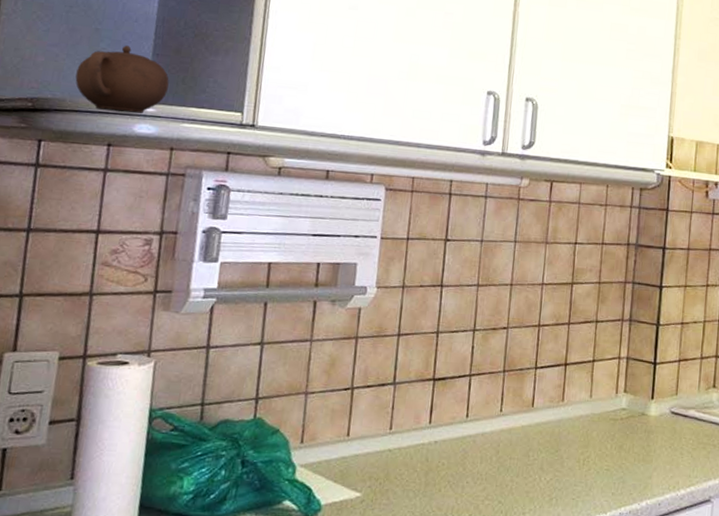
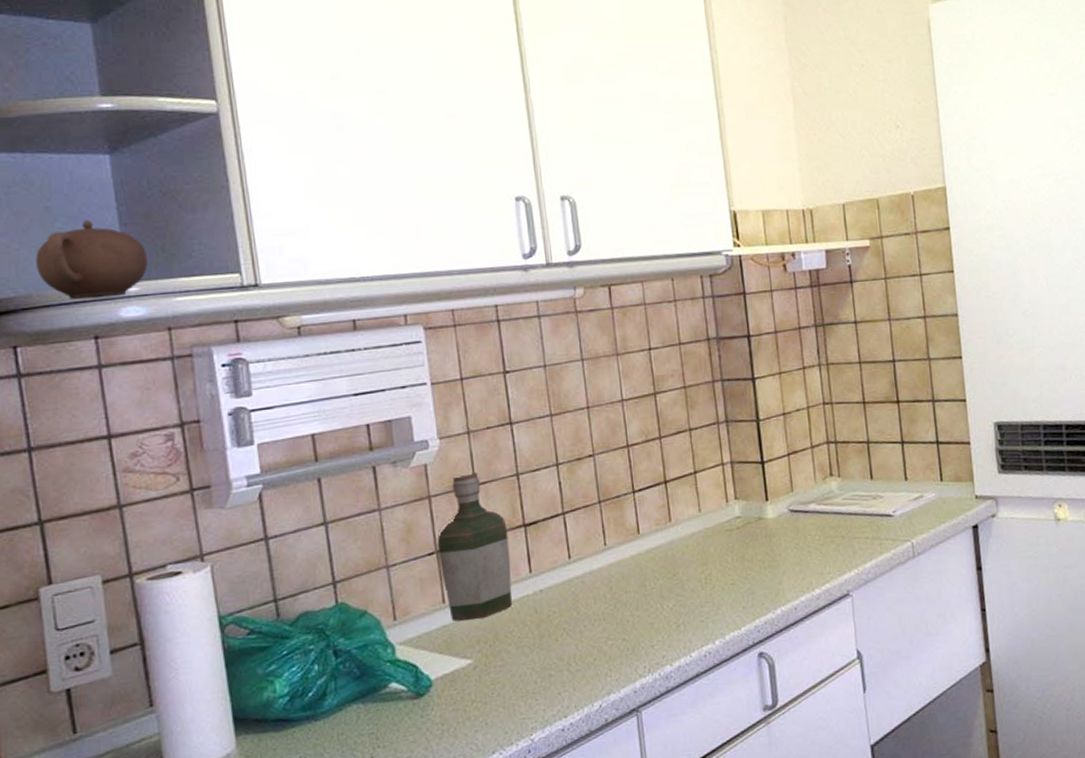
bottle: none [351,322,419,458] -> present [437,473,513,622]

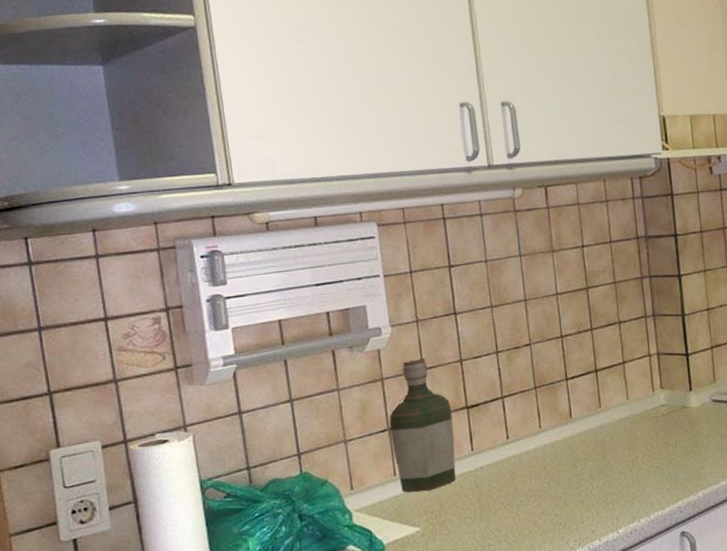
teapot: present [35,220,148,301] -> none [42,125,137,197]

